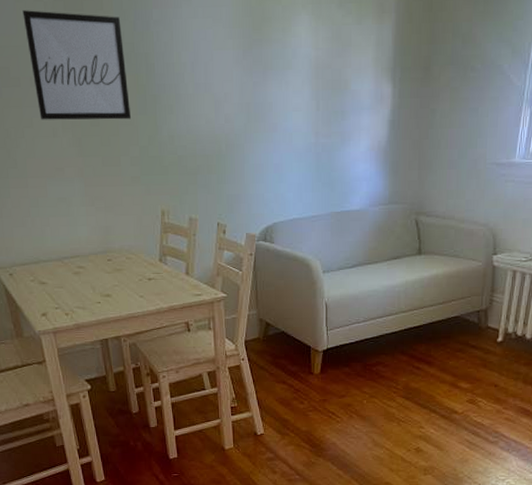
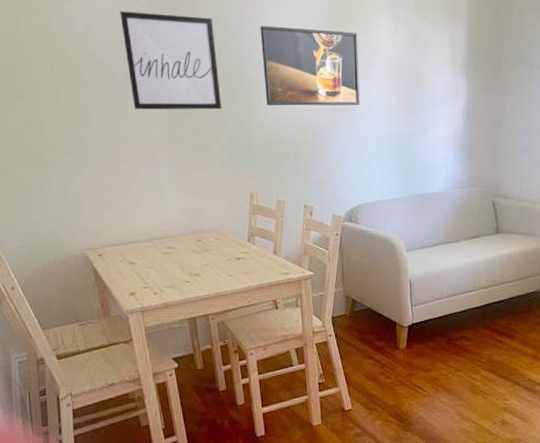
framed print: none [170,25,276,115] -> present [260,26,360,106]

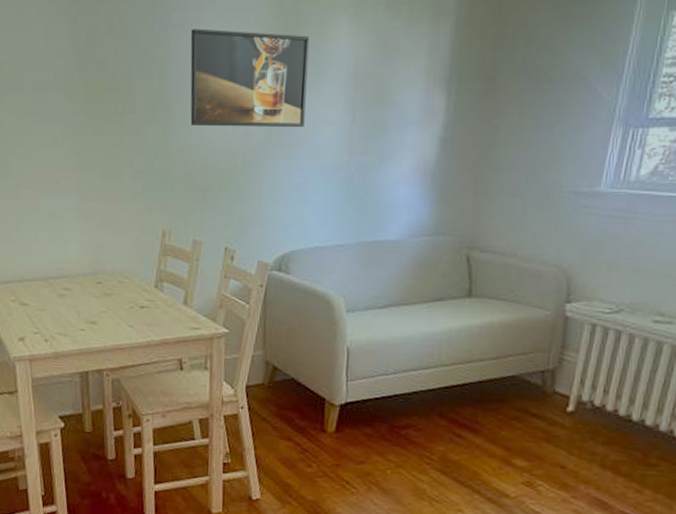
wall art: present [120,11,222,110] -> none [33,13,139,130]

